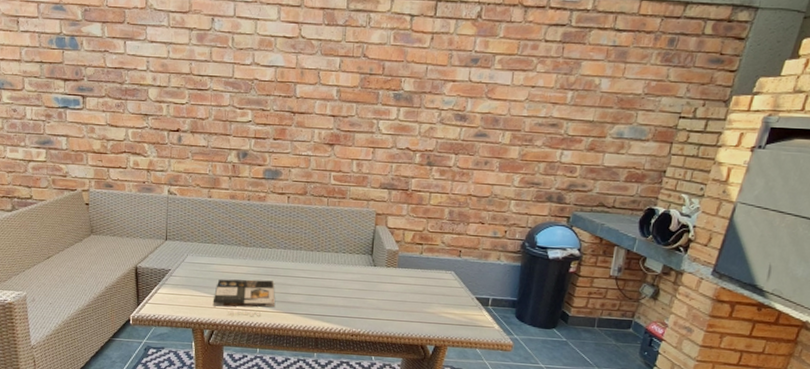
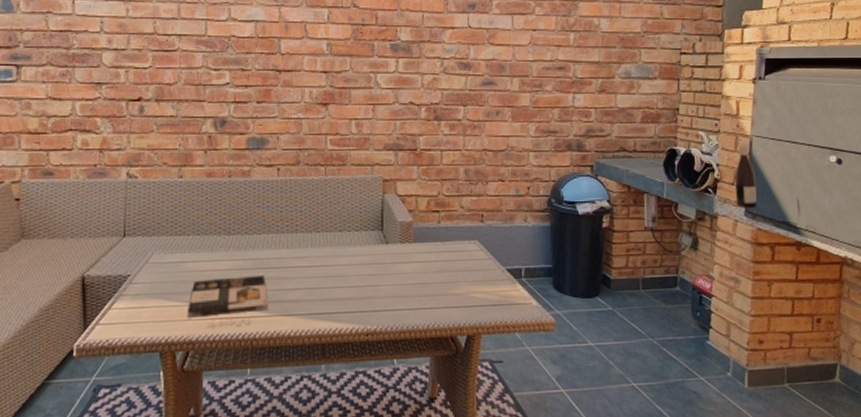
bottle: none [705,208,732,270] -> present [734,143,757,209]

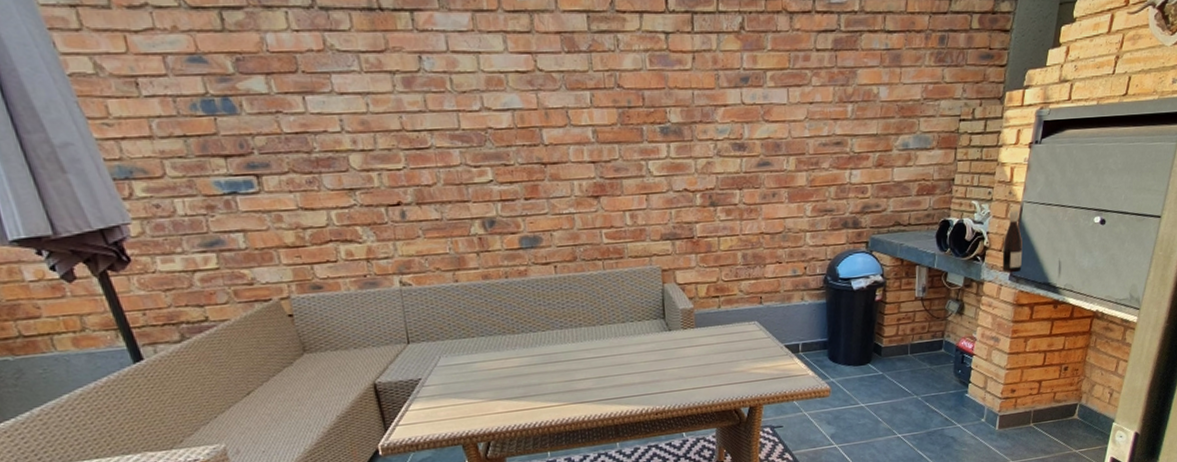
magazine: present [187,275,269,330] -> none [482,369,561,421]

